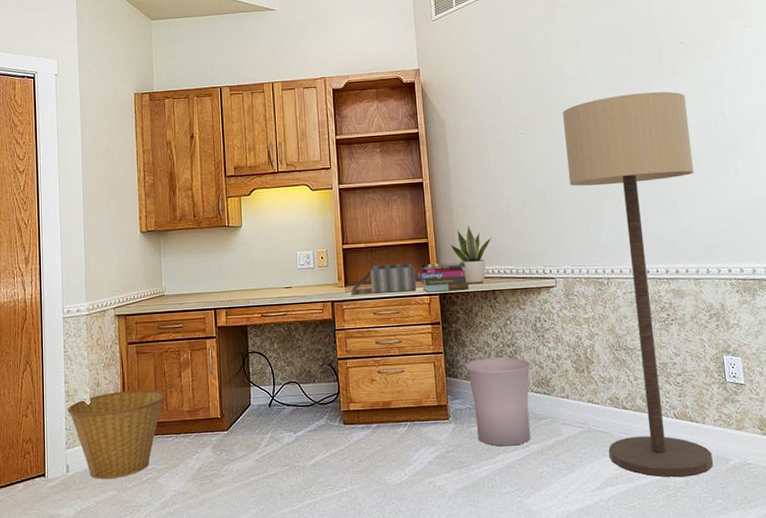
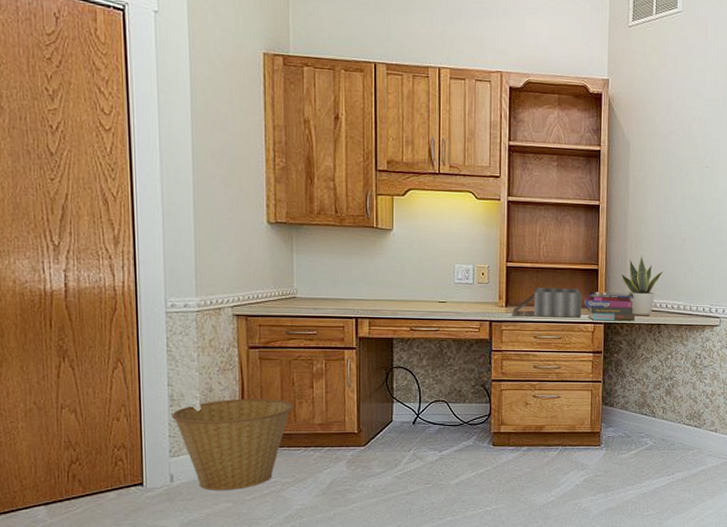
waste bin: present [466,357,531,447] -> none [623,390,686,473]

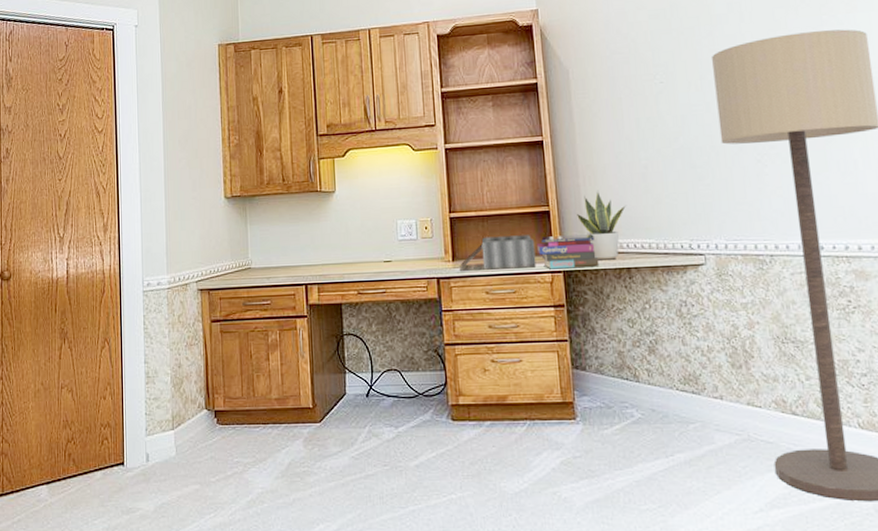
basket: present [171,398,293,490] -> none [147,373,251,471]

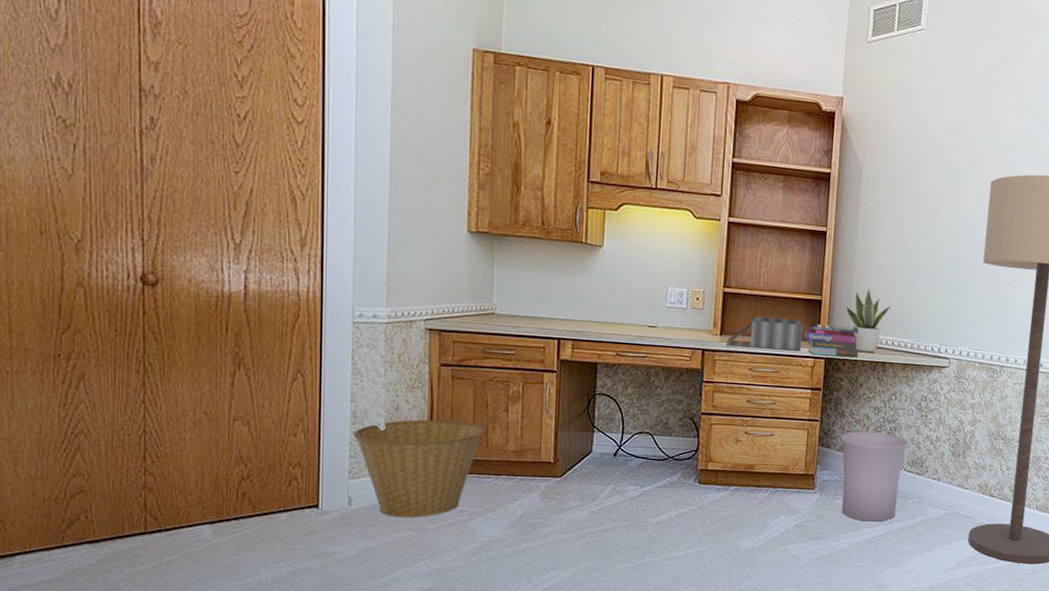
basket: none [147,373,251,471] -> present [353,419,485,517]
waste bin: none [596,348,676,454] -> present [841,431,909,522]

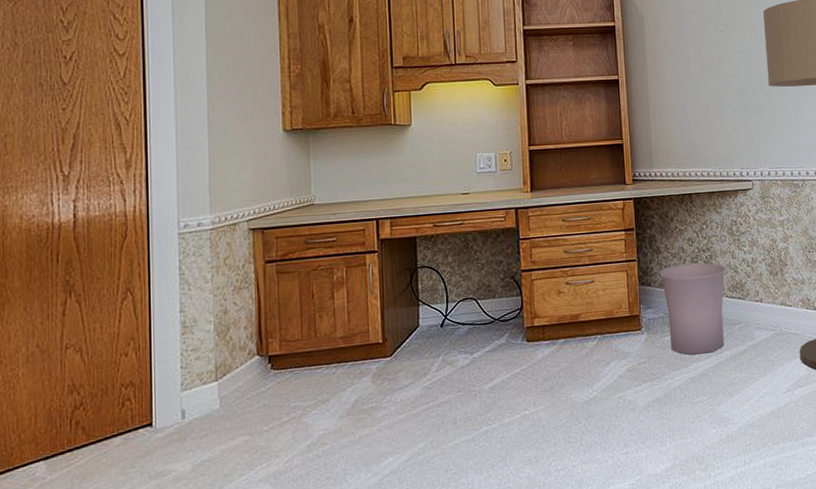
basket: present [353,419,485,517] -> none [184,314,313,424]
desk organizer: present [725,316,803,353] -> none [537,166,610,202]
books: present [804,324,859,357] -> none [610,165,666,197]
potted plant: present [846,287,891,353] -> none [647,125,689,188]

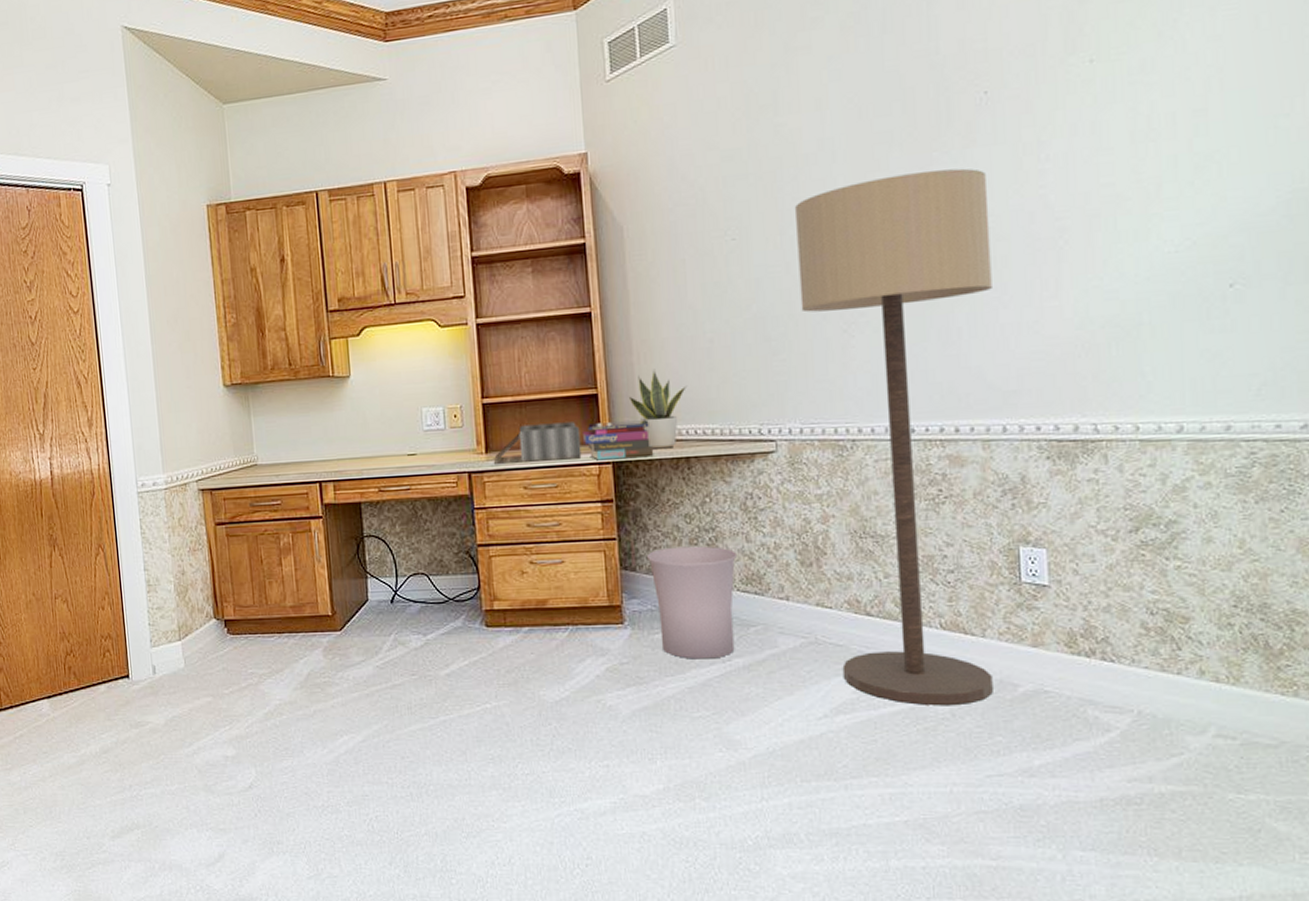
desk organizer: none [537,166,610,202] -> present [493,422,582,465]
books: none [610,165,666,197] -> present [582,420,654,461]
potted plant: none [647,125,689,188] -> present [629,368,686,449]

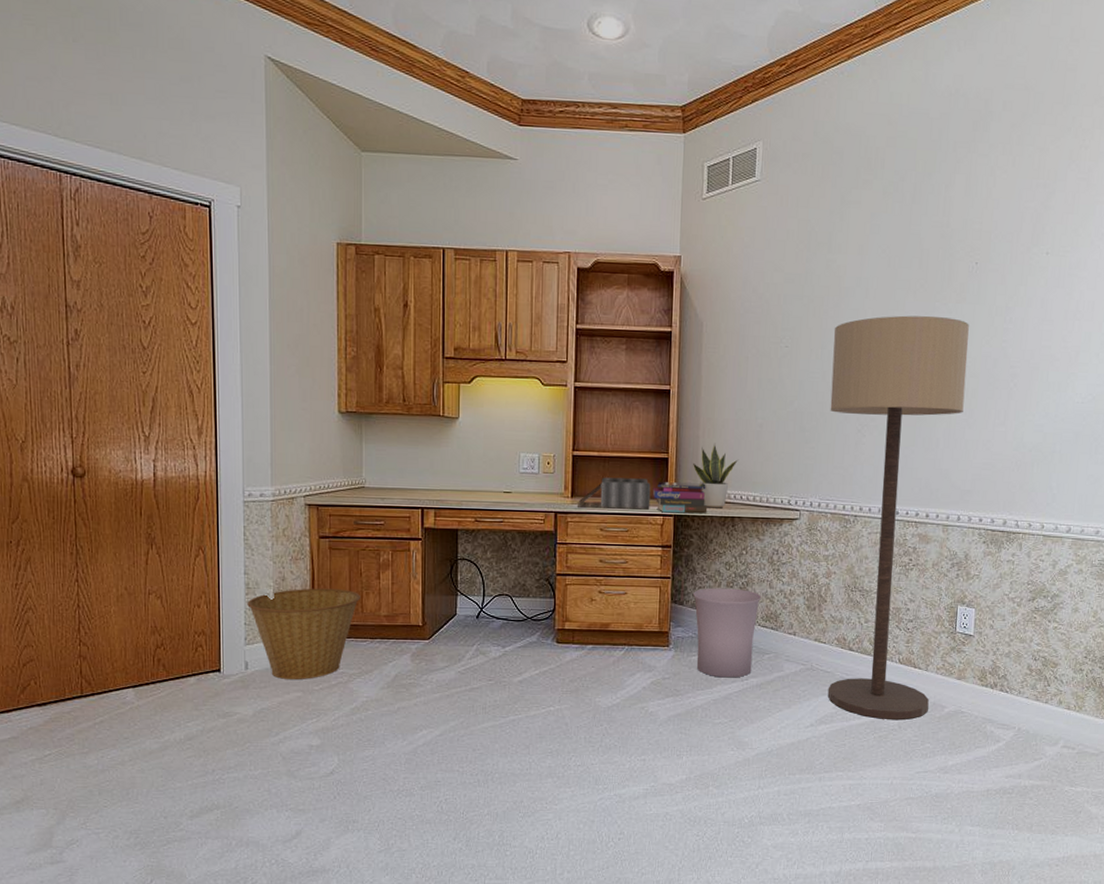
basket: none [149,579,263,683] -> present [247,588,360,679]

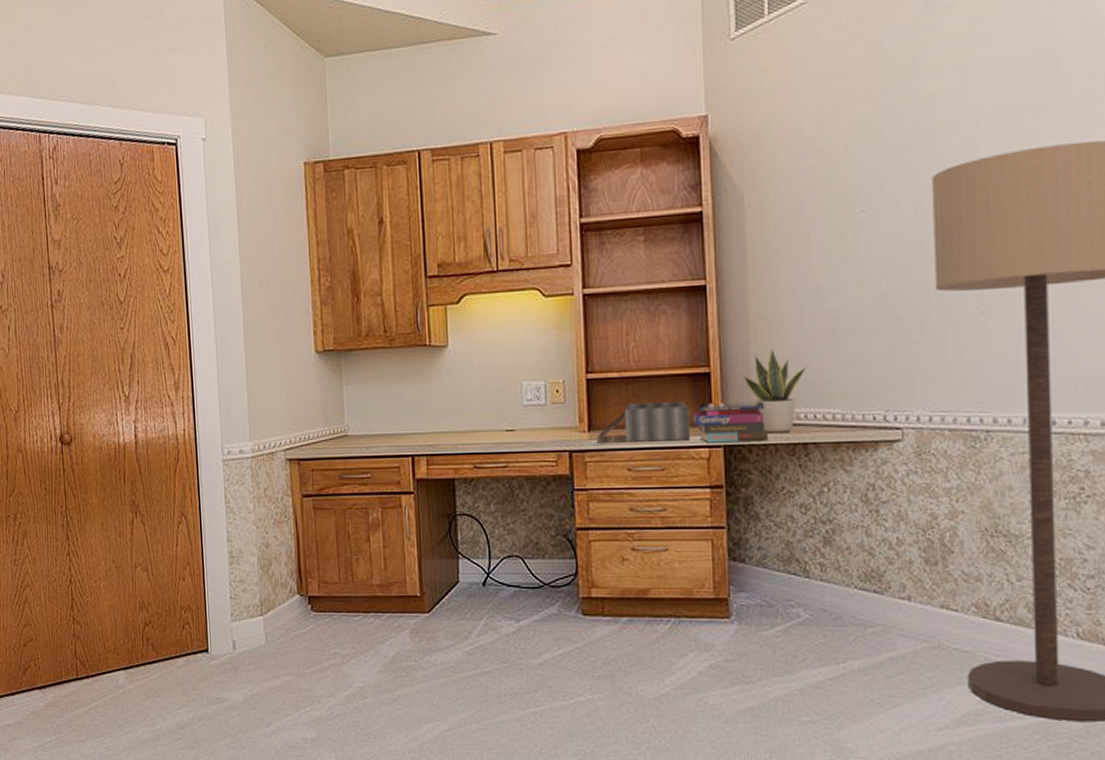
basket: present [247,588,360,679] -> none [232,555,350,661]
waste bin: present [693,587,762,678] -> none [758,538,856,660]

